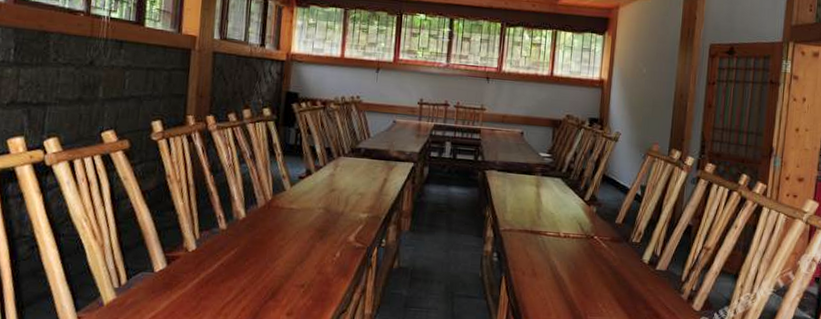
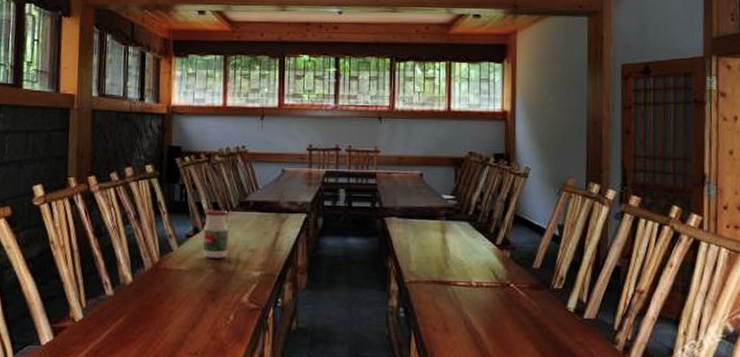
jar: none [314,154,340,200] -> present [202,210,229,258]

